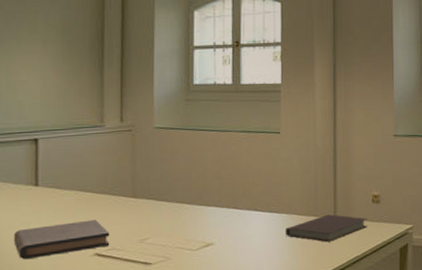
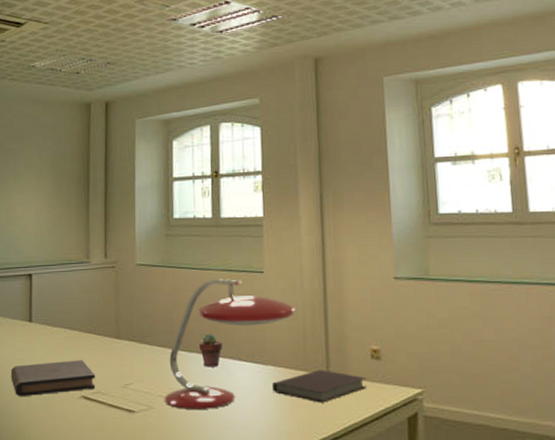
desk lamp: none [181,139,308,258] -> present [164,279,296,409]
potted succulent: none [217,189,240,219] -> present [199,334,223,367]

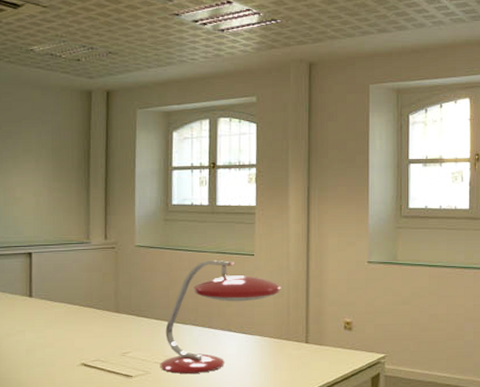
book: present [11,360,96,397] -> none [11,331,95,365]
potted succulent: present [199,334,223,367] -> none [194,308,215,337]
notebook: present [271,370,367,403] -> none [257,339,339,366]

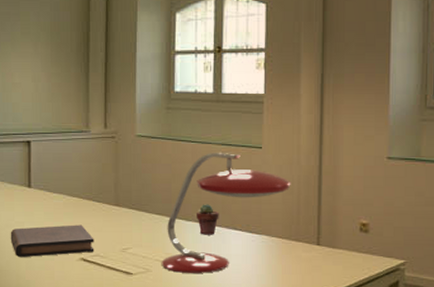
book: none [11,331,95,365] -> present [10,224,94,258]
potted succulent: none [194,308,215,337] -> present [197,204,219,235]

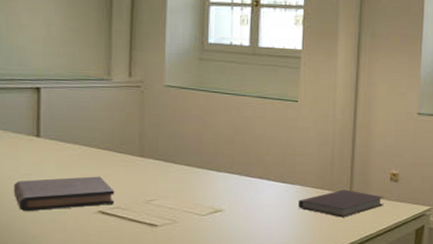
desk lamp: present [161,153,291,273] -> none [189,105,326,223]
potted succulent: present [197,204,219,235] -> none [229,155,253,186]
notebook: none [264,240,354,270] -> present [297,190,384,218]

